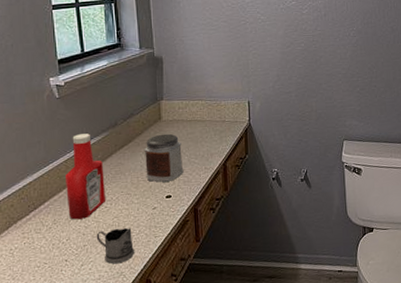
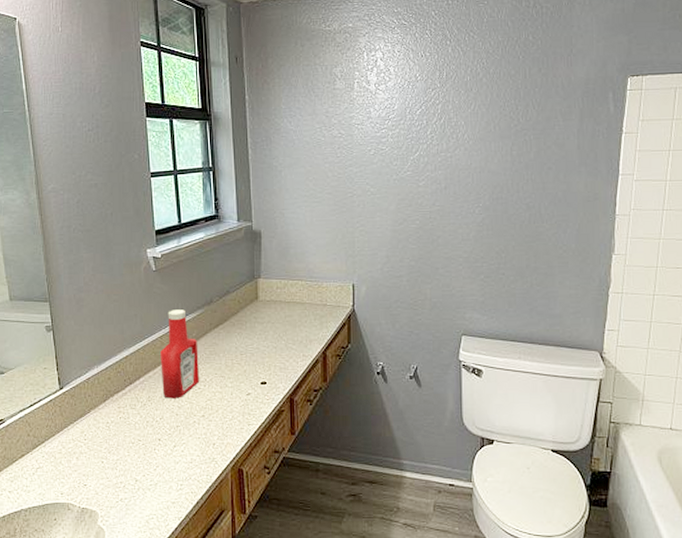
tea glass holder: present [96,227,135,264] -> none [189,411,228,449]
jar: present [144,133,184,182] -> none [239,315,280,367]

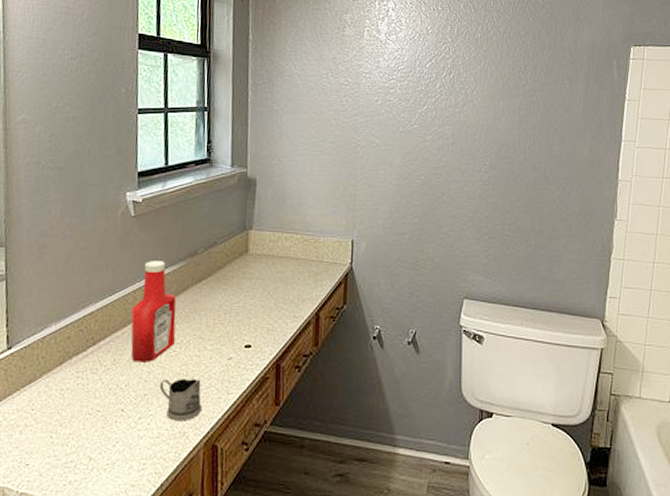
tea glass holder: none [189,411,228,449] -> present [159,378,203,421]

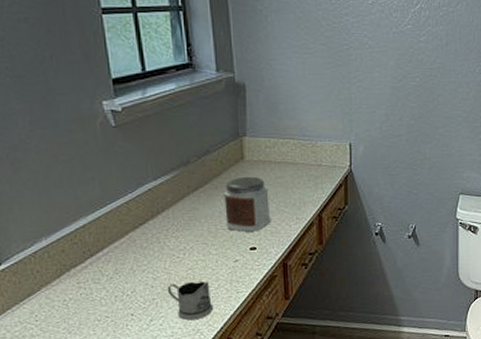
ketchup bottle: present [130,261,176,362] -> none [127,171,179,270]
jar: none [224,270,269,328] -> present [223,176,271,232]

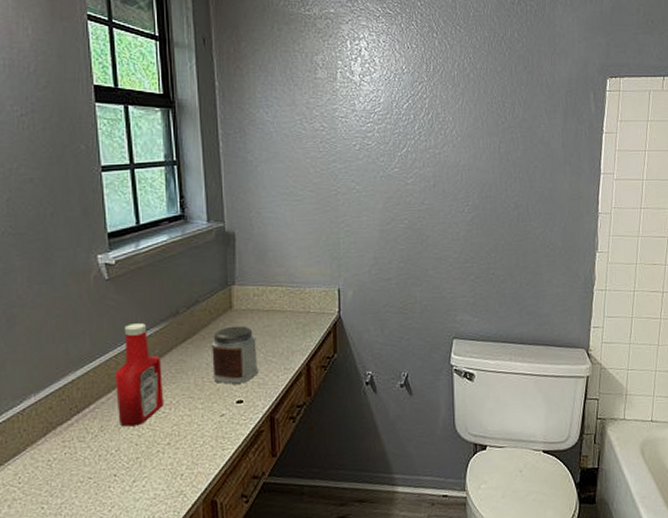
ketchup bottle: none [127,171,179,270] -> present [115,323,165,427]
tea glass holder: present [167,280,214,321] -> none [152,437,198,481]

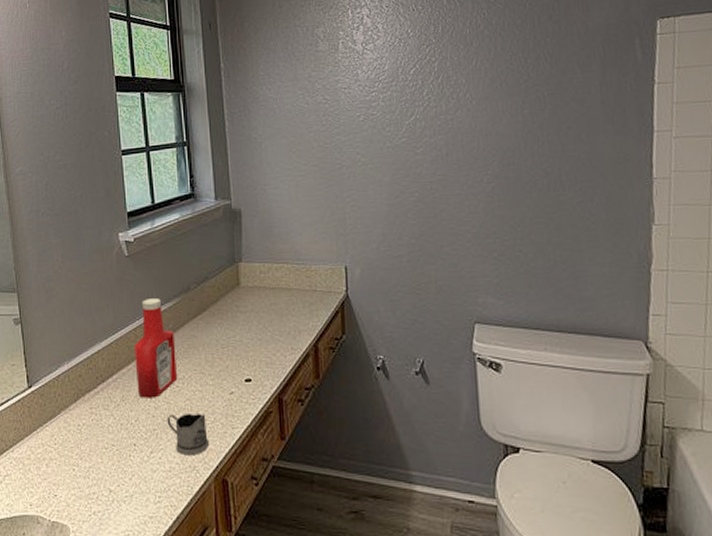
tea glass holder: none [152,437,198,481] -> present [167,412,210,456]
jar: present [210,325,259,384] -> none [219,303,266,362]

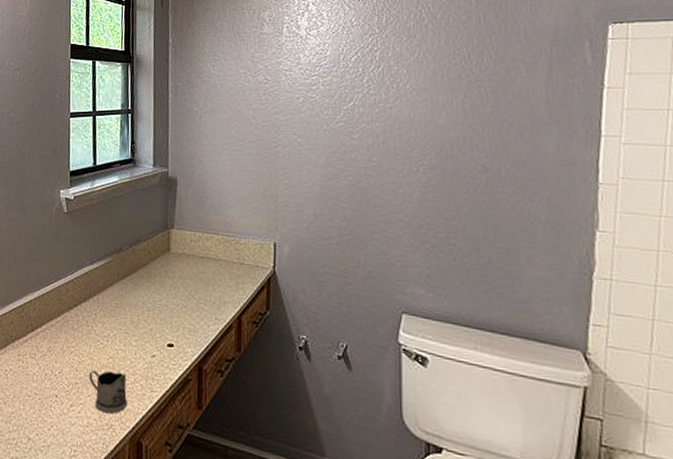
ketchup bottle: present [135,298,178,398] -> none [63,255,104,352]

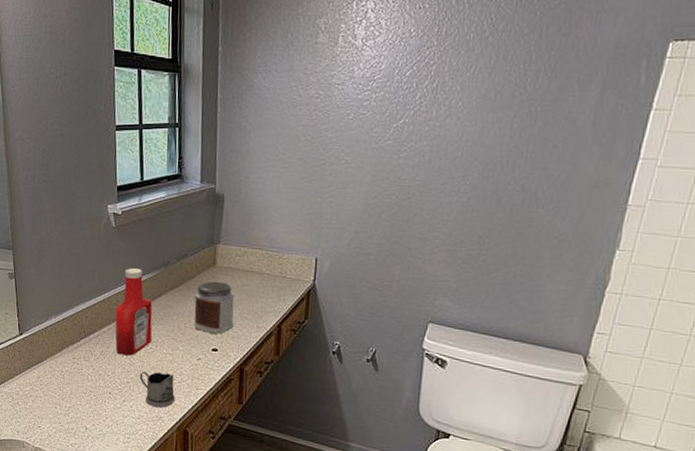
ketchup bottle: none [63,255,104,352] -> present [115,268,153,356]
jar: none [147,268,190,327] -> present [194,281,234,334]

